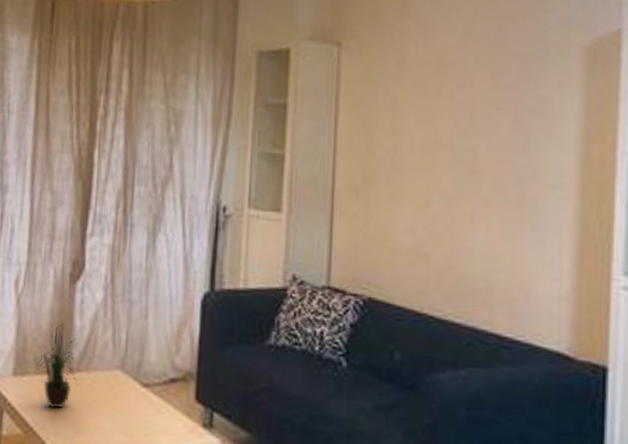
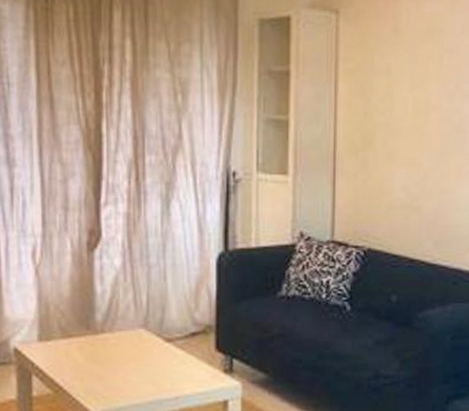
potted plant: present [31,323,77,409] -> none [55,290,102,369]

